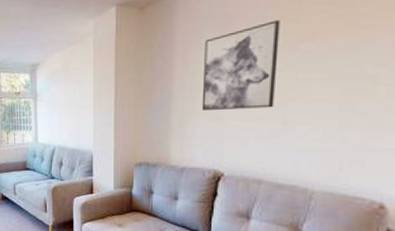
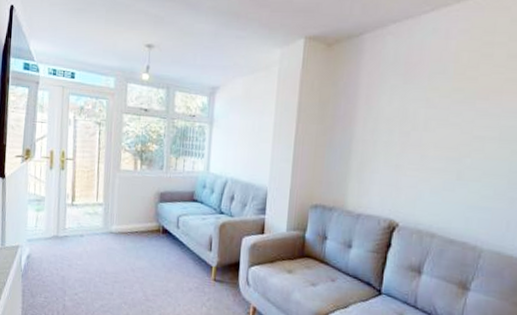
wall art: present [201,20,280,110] -> none [381,75,460,161]

